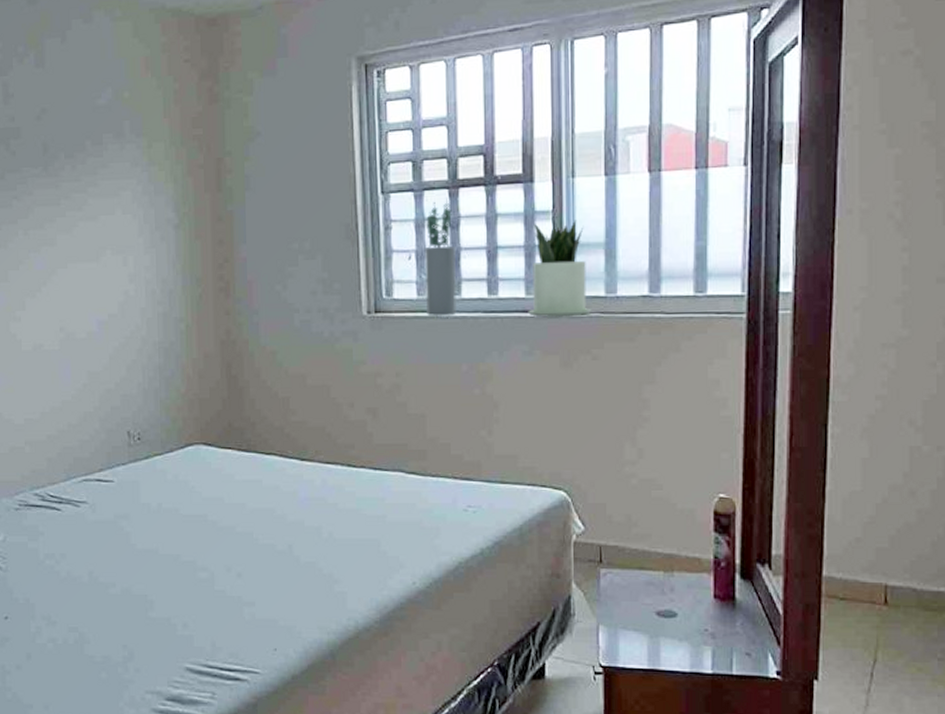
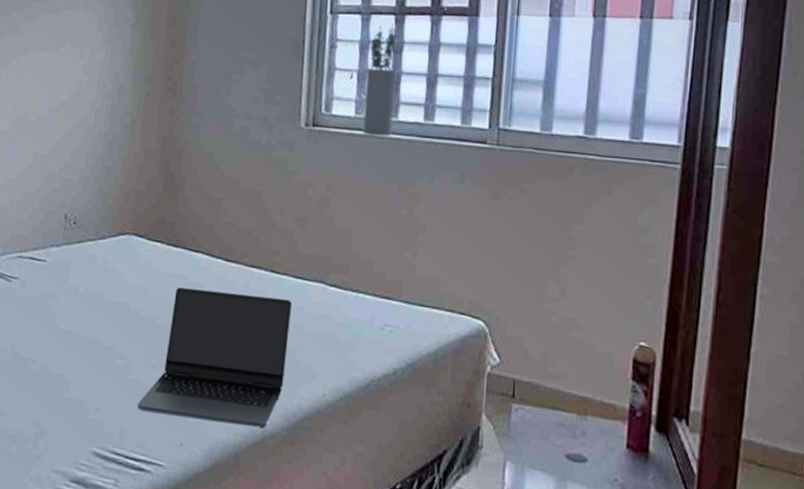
laptop: none [225,492,373,623] -> present [137,287,293,428]
planter: present [528,220,592,318] -> none [462,55,526,151]

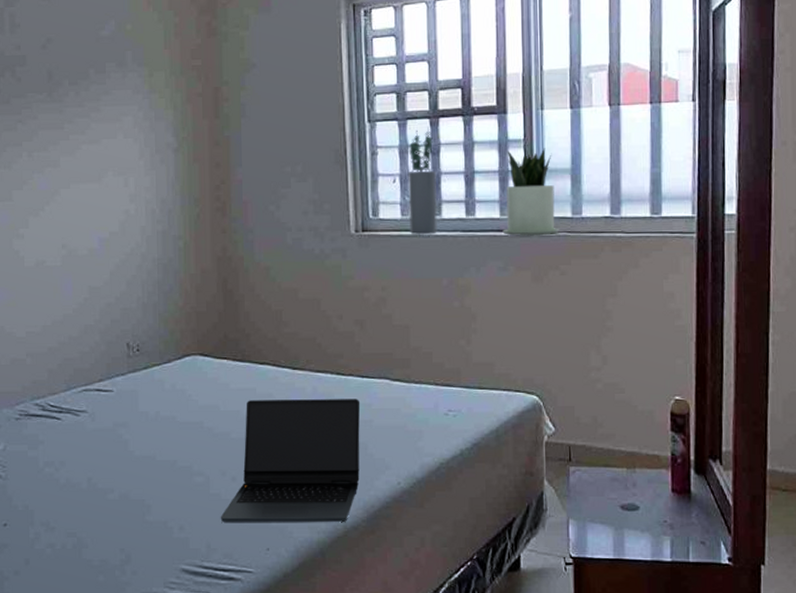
planter: none [462,55,526,151] -> present [502,148,560,236]

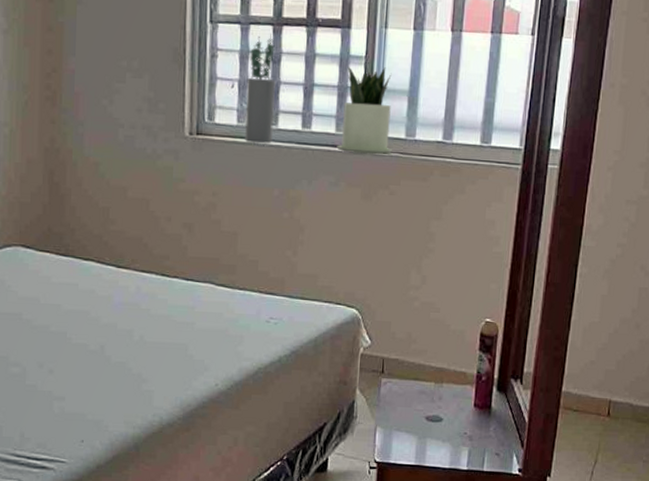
laptop: present [220,399,361,522] -> none [35,295,184,419]

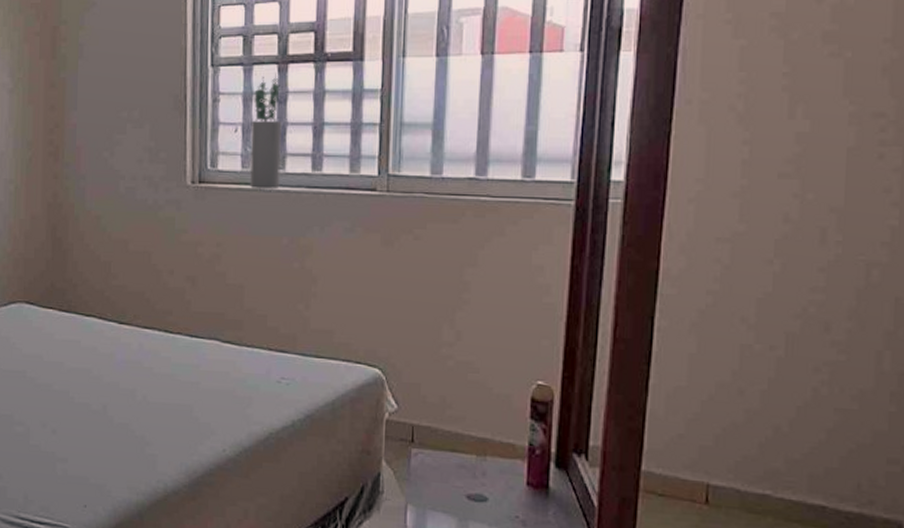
planter: present [337,66,393,155] -> none [351,100,417,196]

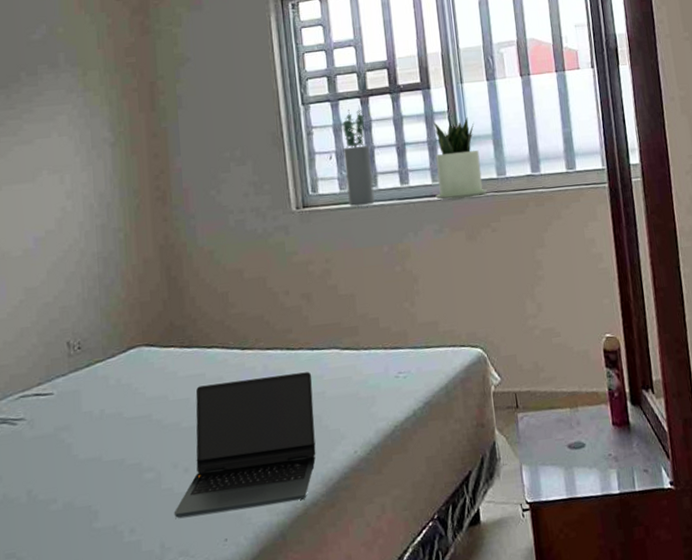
laptop: none [38,352,188,485] -> present [173,372,316,518]
planter: none [351,100,417,196] -> present [433,117,488,200]

